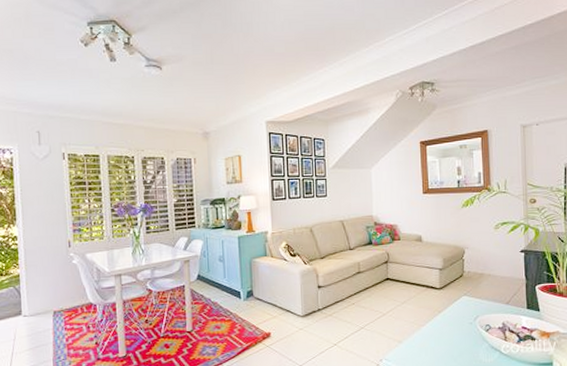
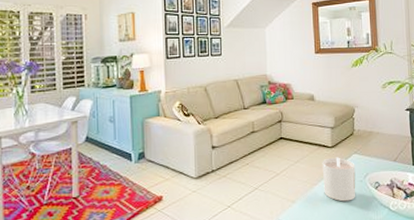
candle: none [429,299,465,343] -> present [322,157,356,202]

